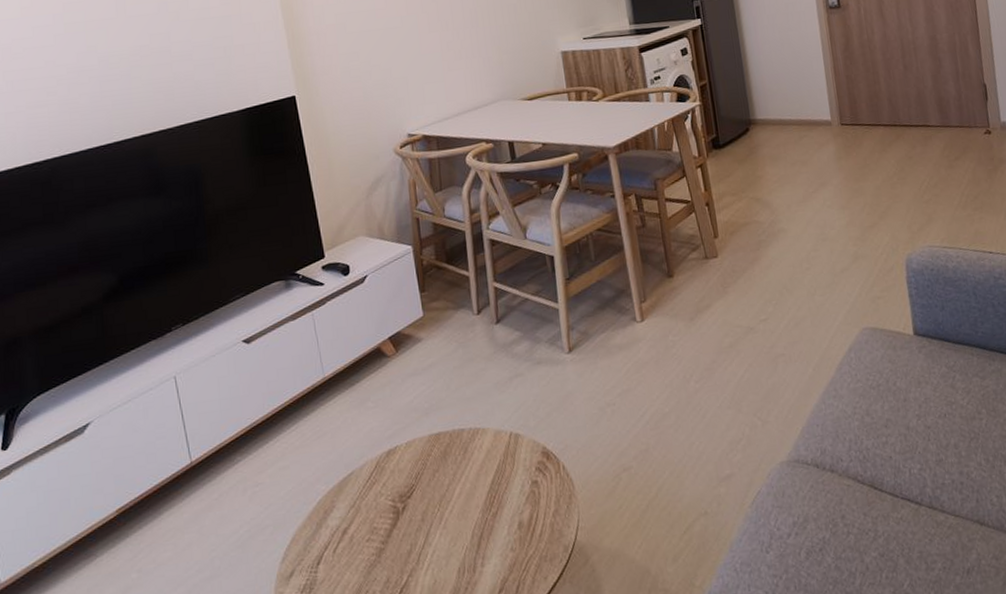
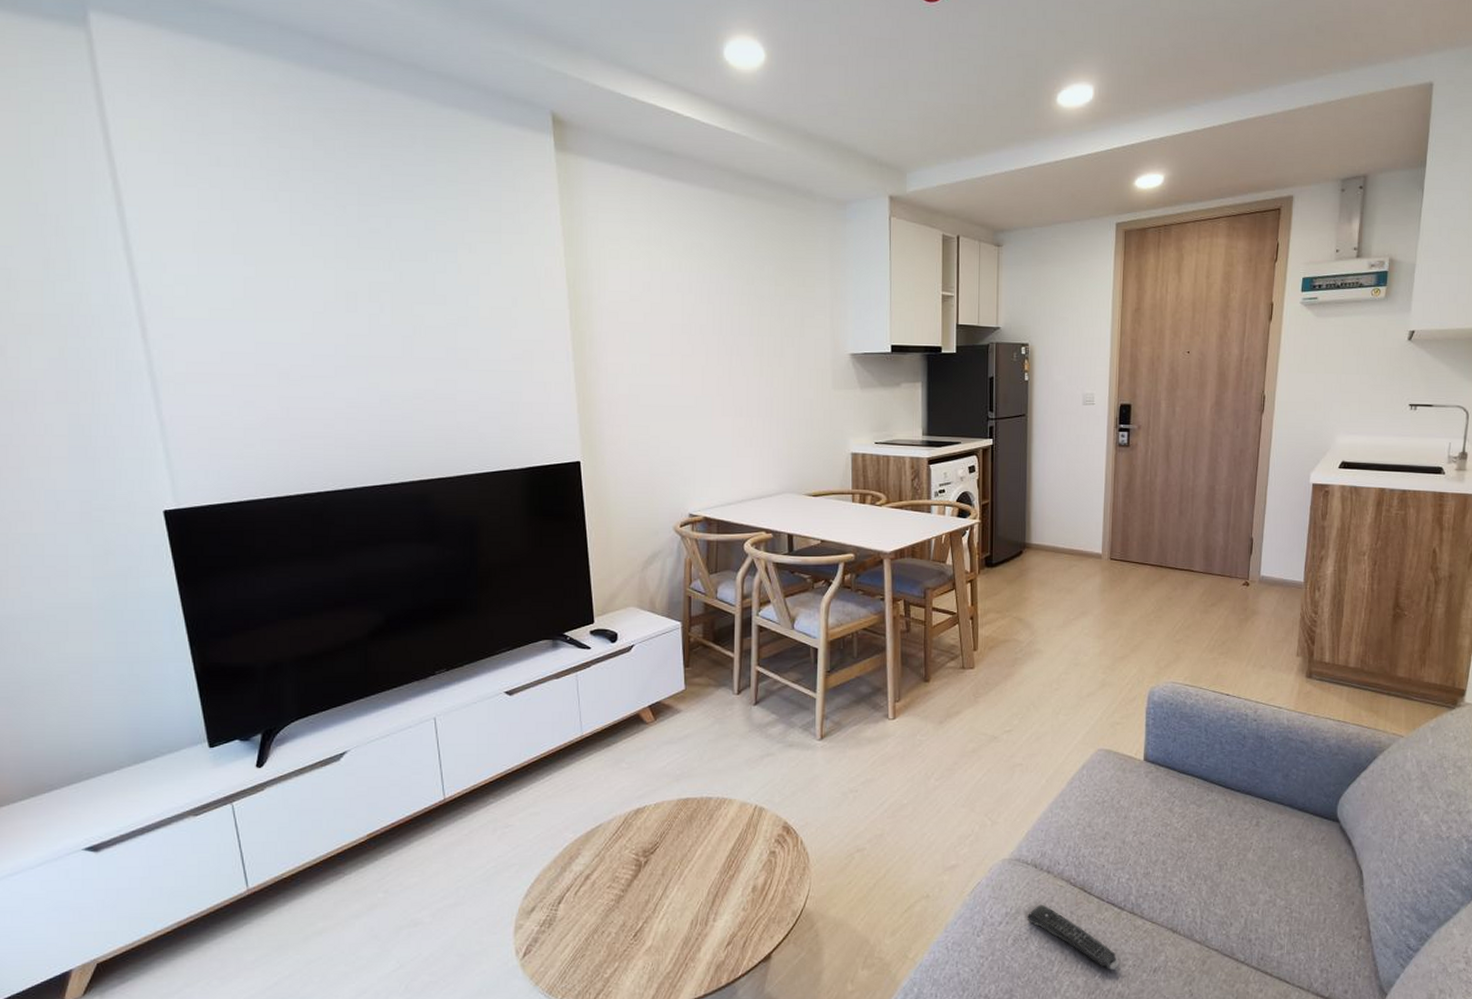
remote control: none [817,508,927,576] -> present [1028,904,1119,970]

